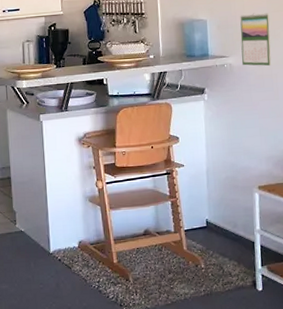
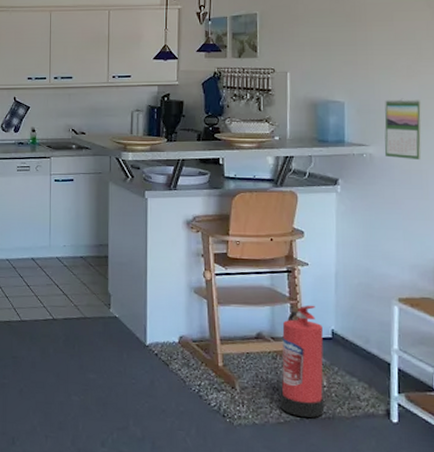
fire extinguisher: none [165,200,204,297] -> present [280,305,325,418]

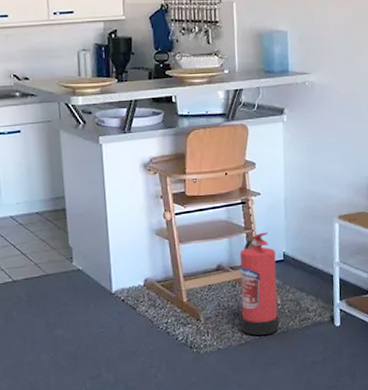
calendar: present [384,98,422,159] -> none [323,25,356,85]

